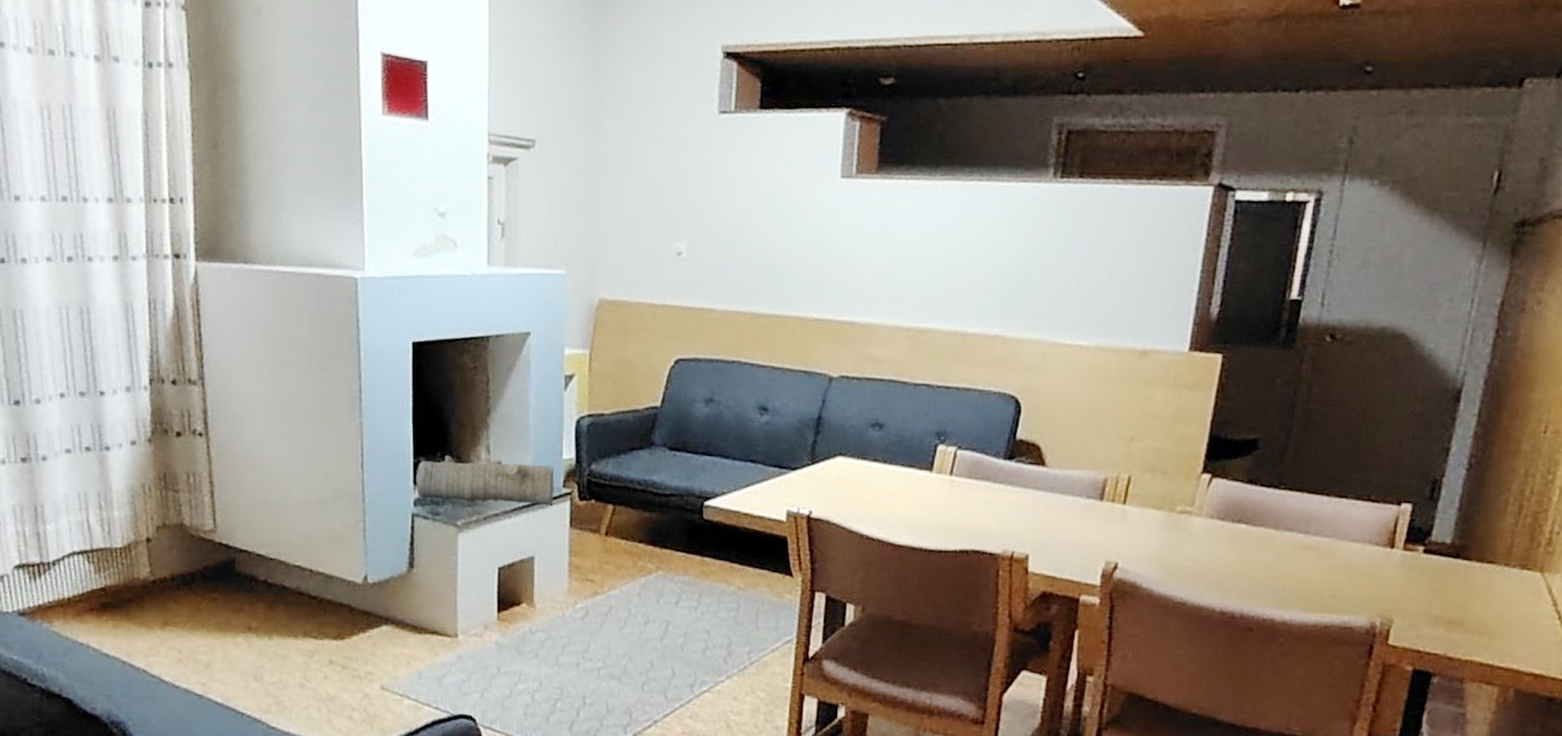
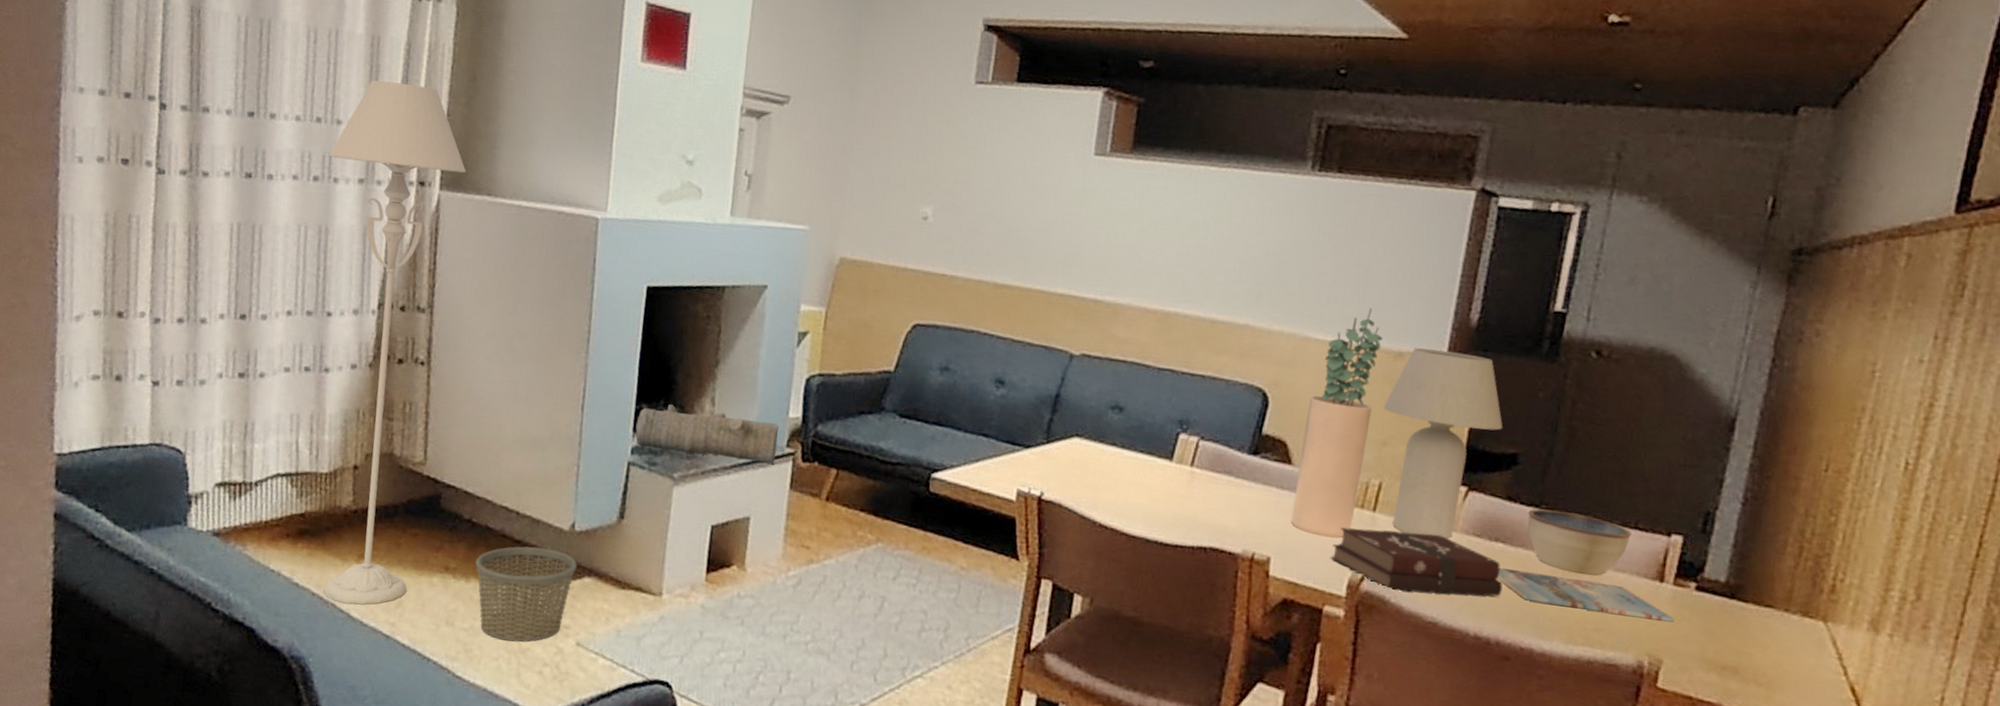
floor lamp: none [79,154,220,669] -> present [323,80,466,605]
basket: none [276,601,373,691] -> present [475,546,577,642]
vase: none [1046,310,1127,532] -> present [1290,308,1382,539]
hardback book: none [1084,520,1246,576] -> present [1330,527,1503,597]
table lamp: none [1129,345,1244,525] -> present [1382,348,1503,540]
magazine: none [1241,546,1404,584] -> present [1498,567,1674,622]
bowl: none [1267,489,1364,548] -> present [1527,508,1631,577]

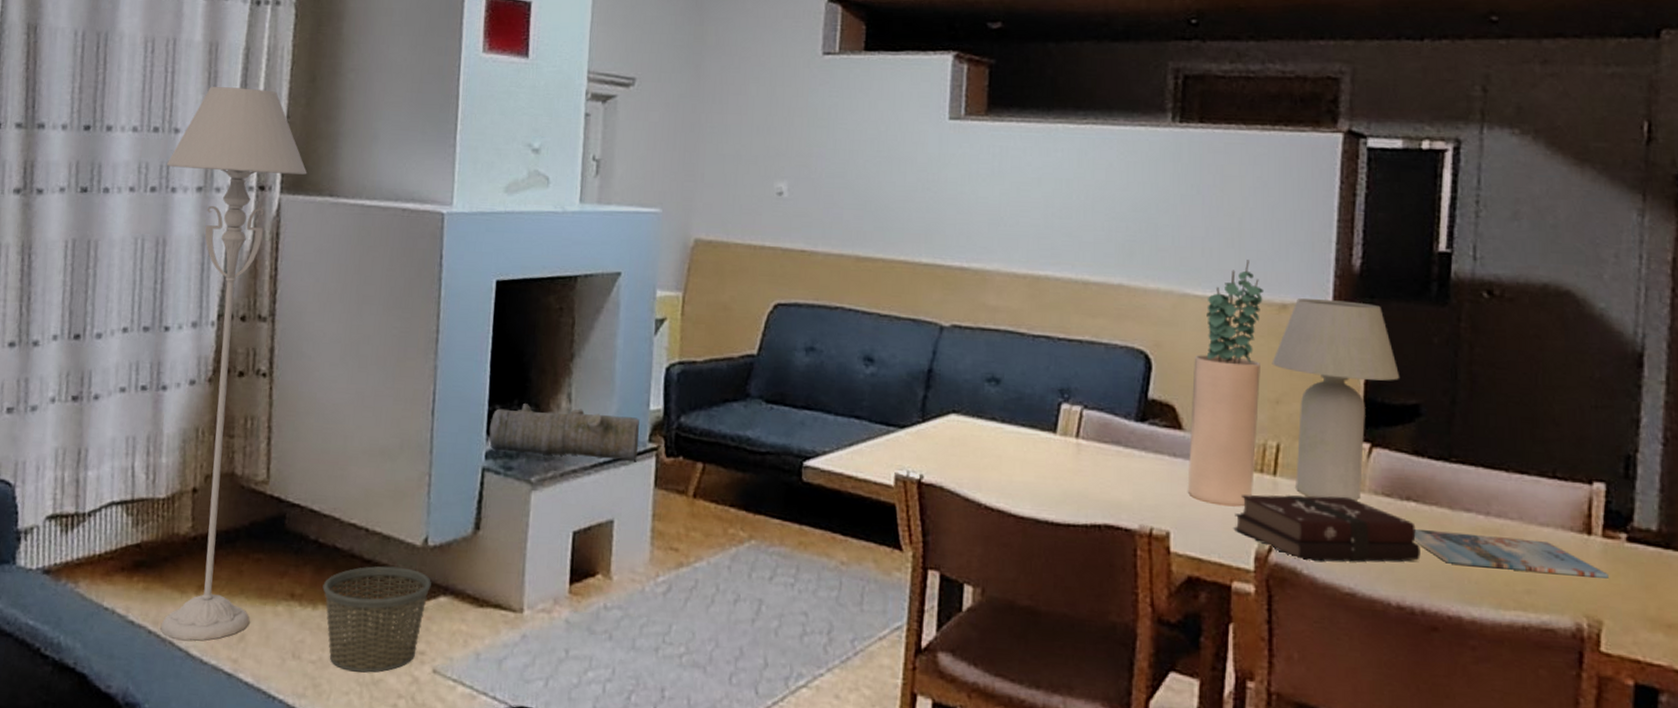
bowl: present [1527,508,1631,577] -> none [1438,462,1550,533]

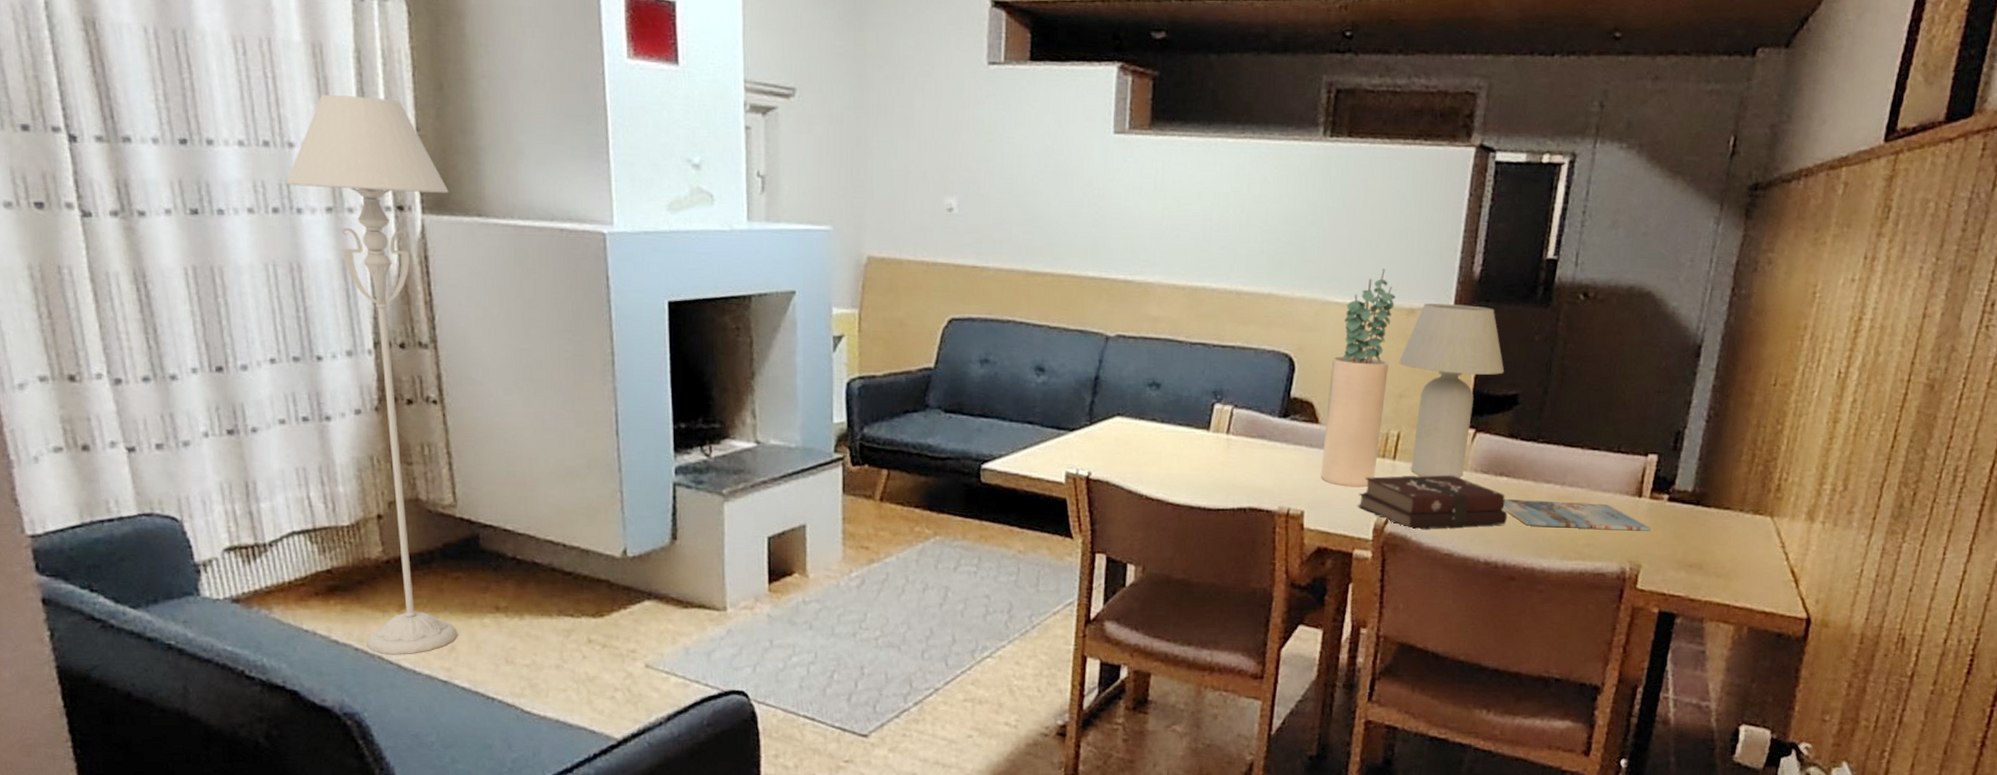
basket: present [322,566,431,673] -> none [527,577,635,671]
decorative log: present [489,404,640,461] -> none [676,421,825,470]

